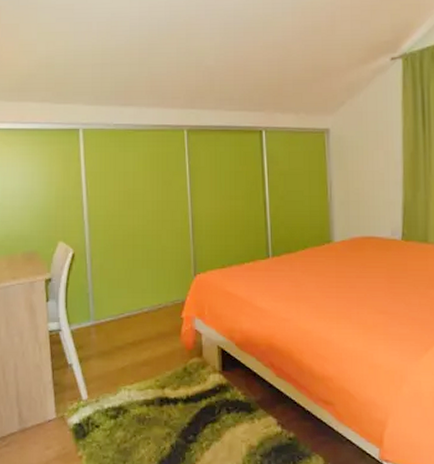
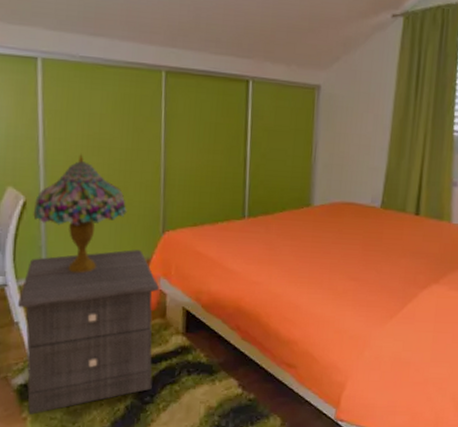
nightstand: none [70,293,194,453] -> present [17,250,159,414]
table lamp: none [81,209,161,317] -> present [33,154,127,274]

